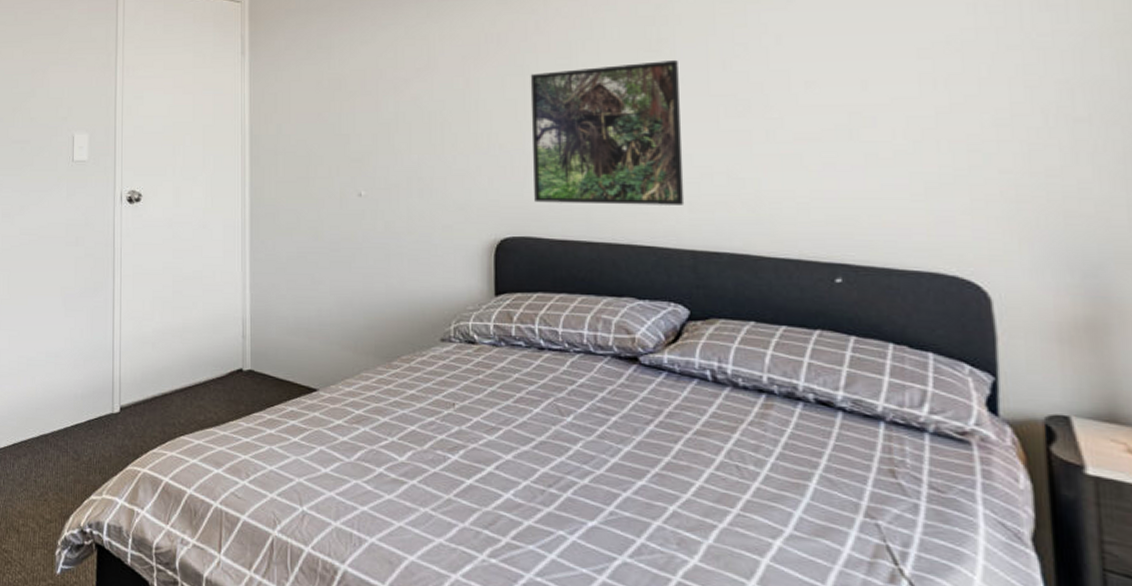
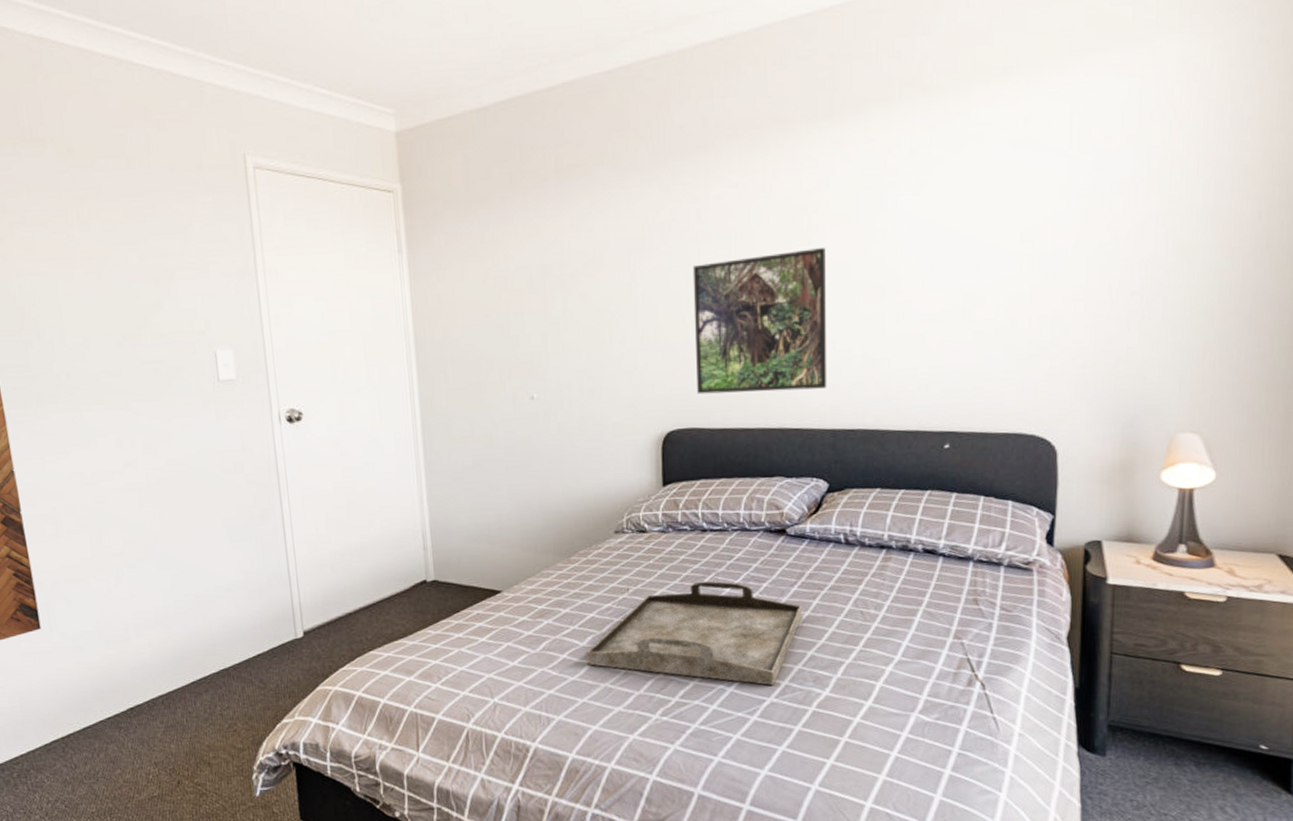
serving tray: none [405,405,661,541] -> present [586,581,802,686]

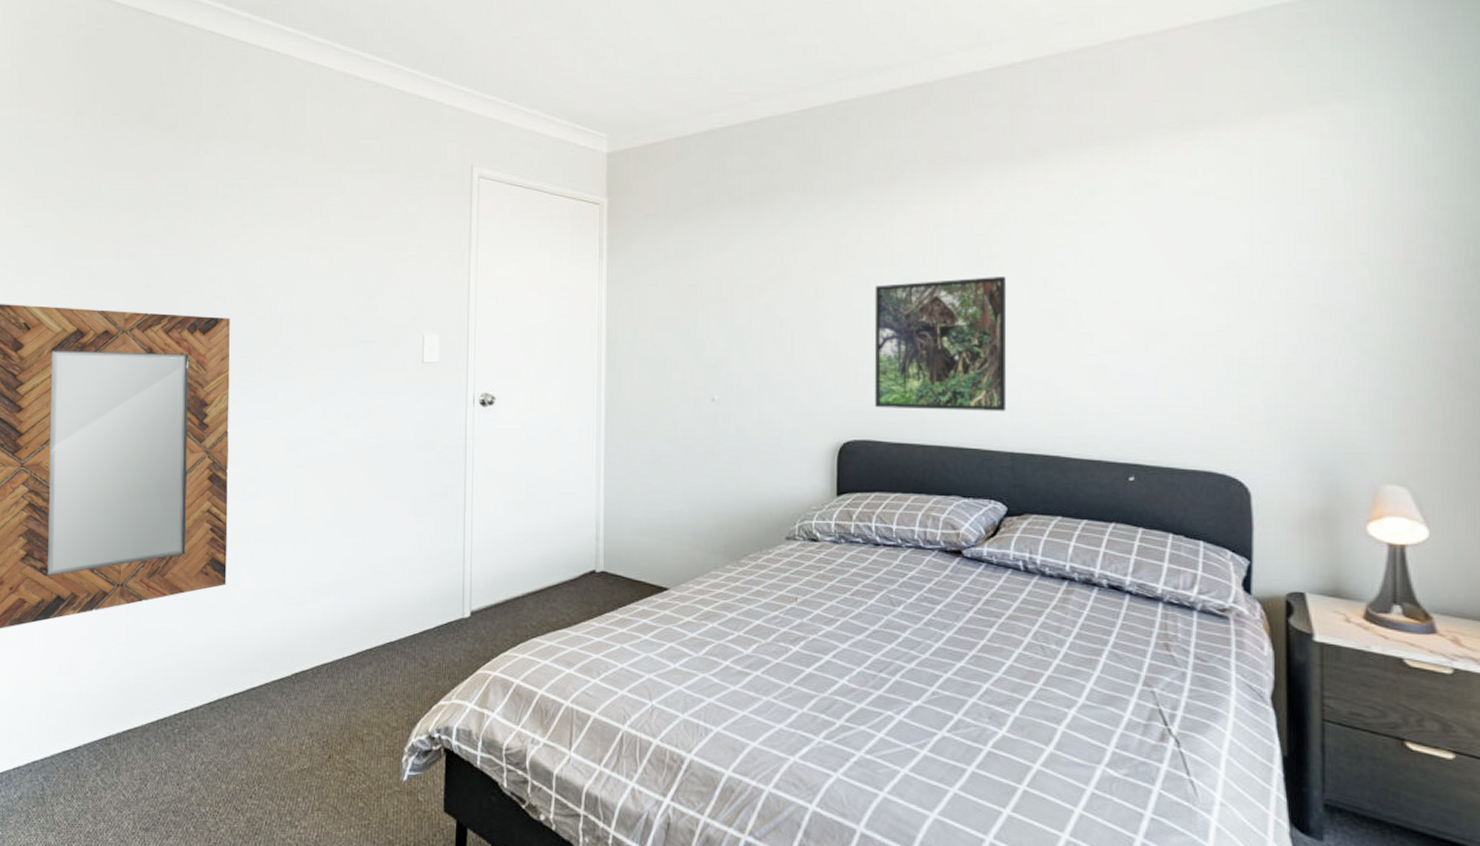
serving tray: present [586,581,802,686] -> none [749,597,978,717]

